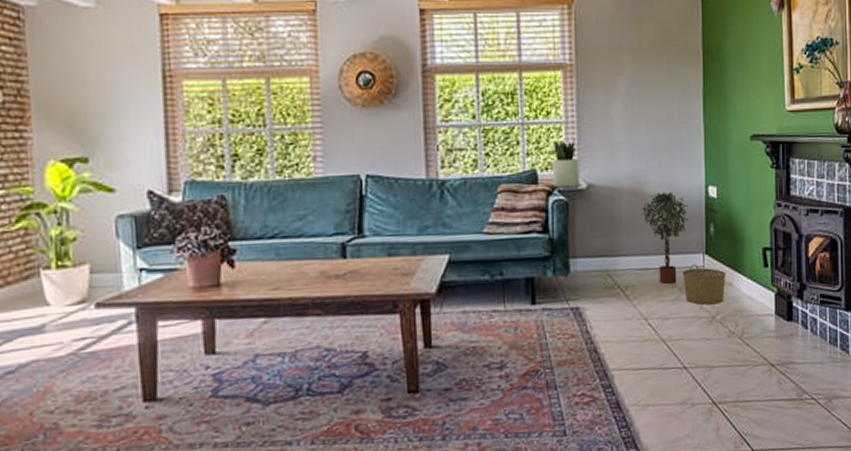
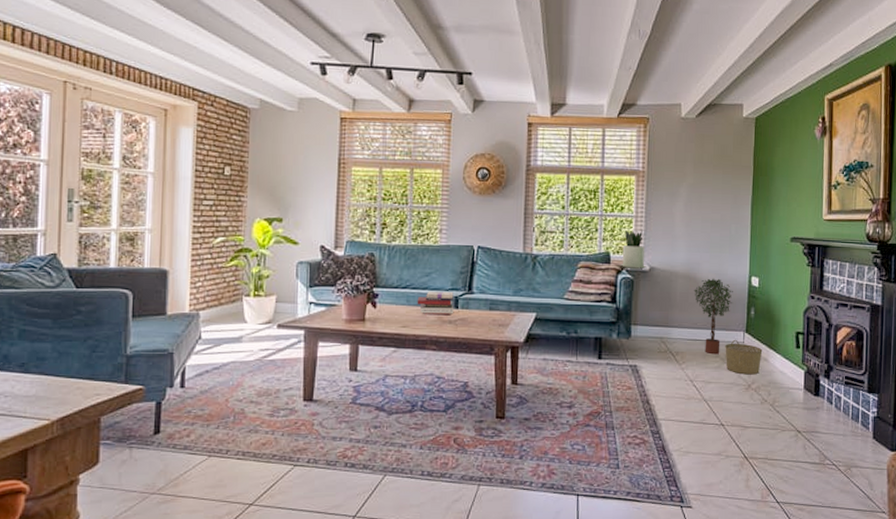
books: none [290,236,342,270] -> present [417,291,454,316]

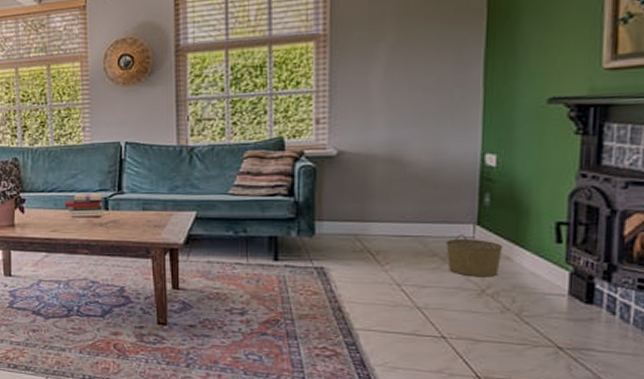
planter: present [620,230,646,269] -> none [298,107,332,155]
potted tree: present [694,278,734,355] -> none [399,159,459,253]

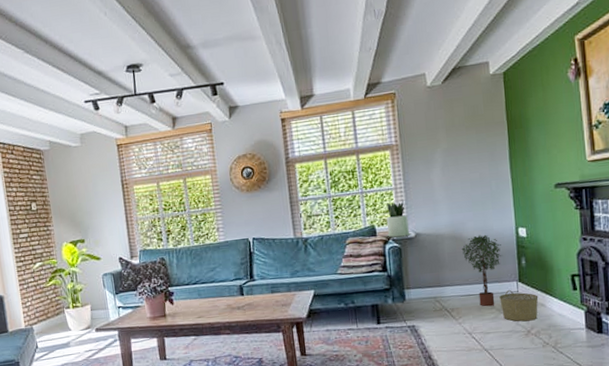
books: present [64,192,105,218] -> none [207,281,241,304]
planter: none [298,107,332,155] -> present [386,200,412,238]
potted tree: none [399,159,459,253] -> present [461,234,503,307]

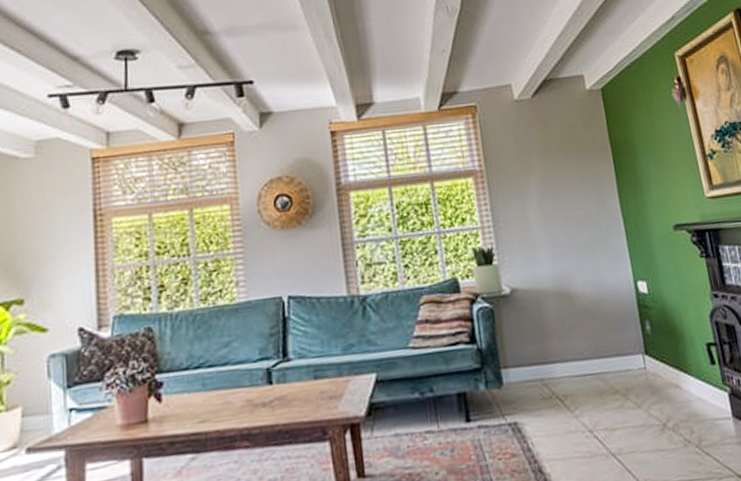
potted tree: present [461,234,503,307] -> none [570,290,623,391]
basket: present [499,289,539,322] -> none [623,365,673,411]

